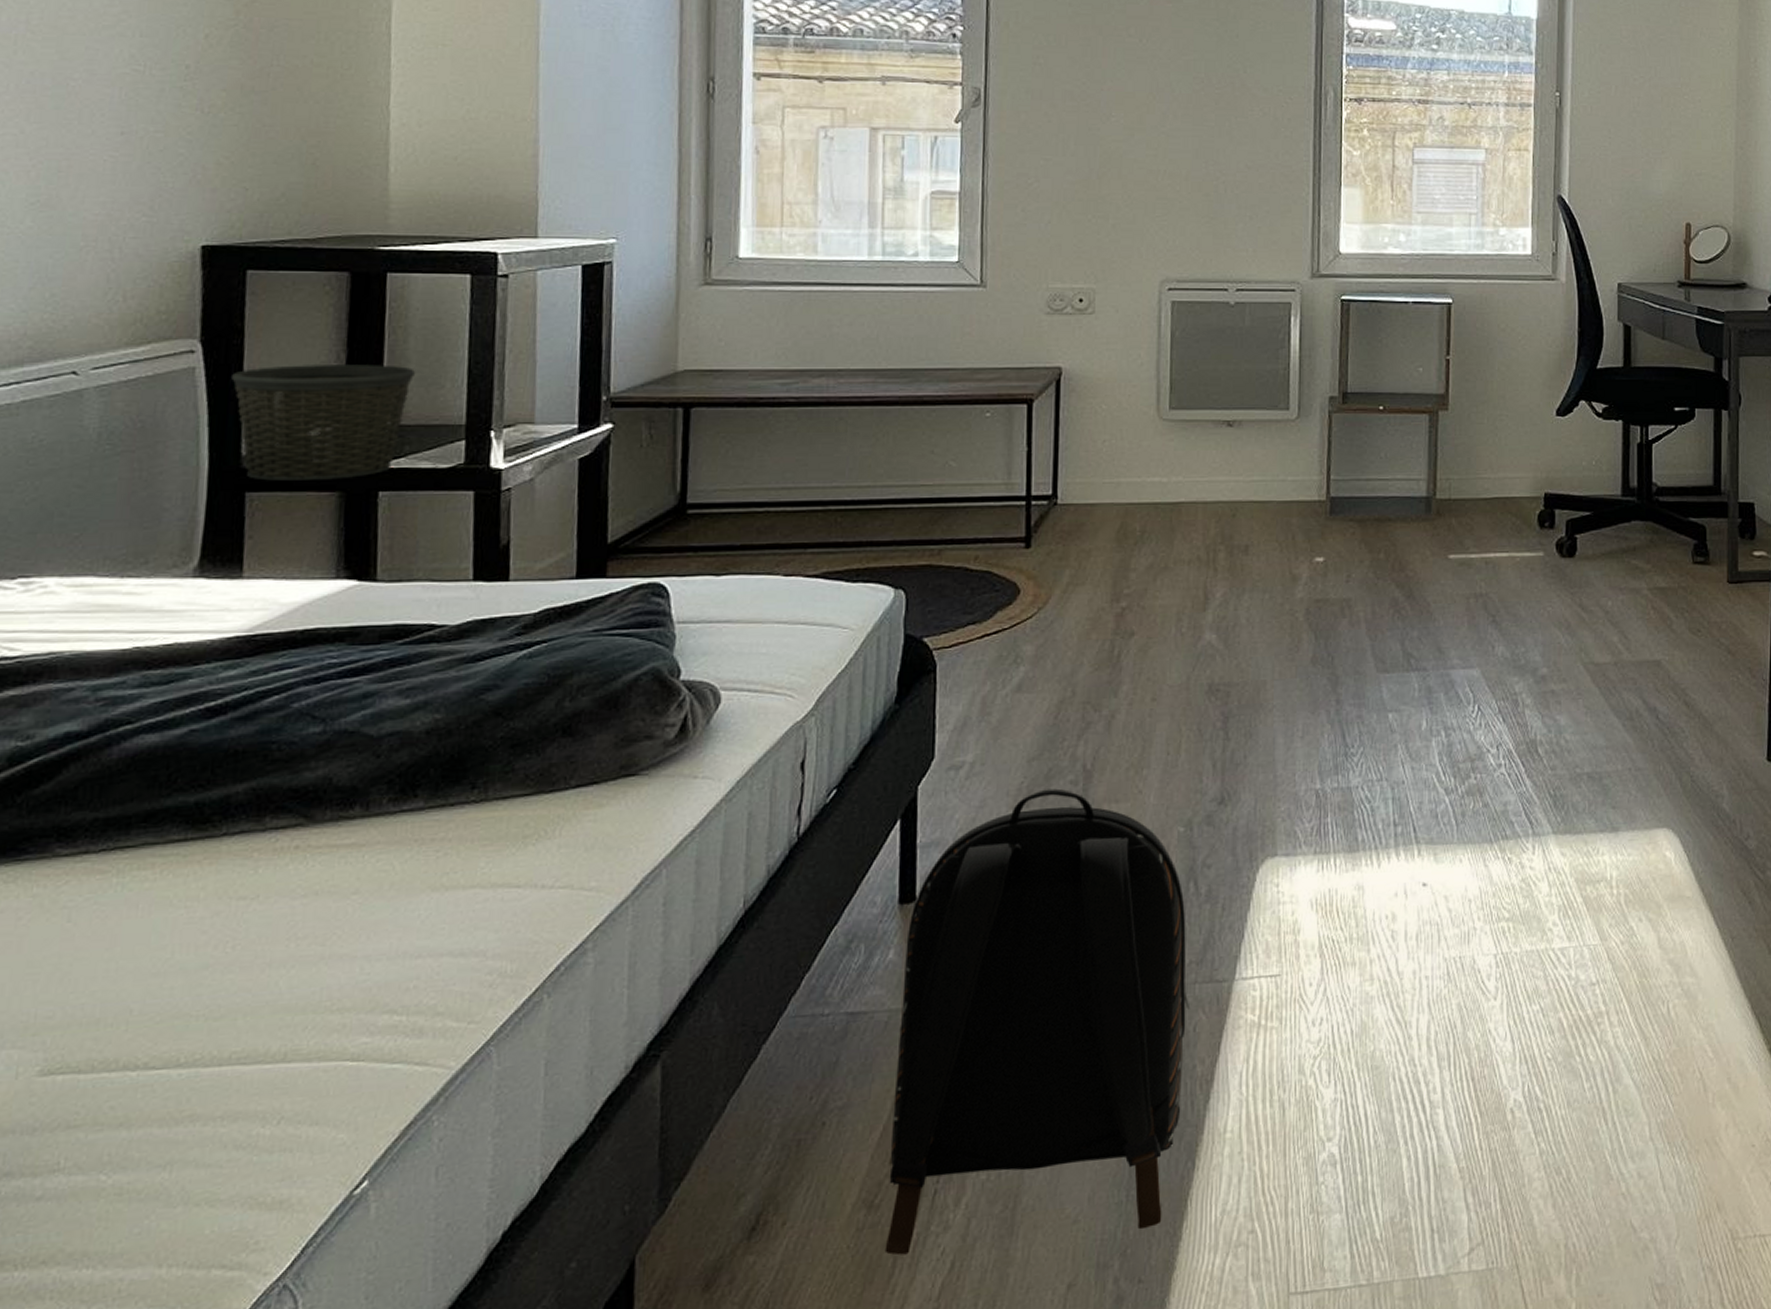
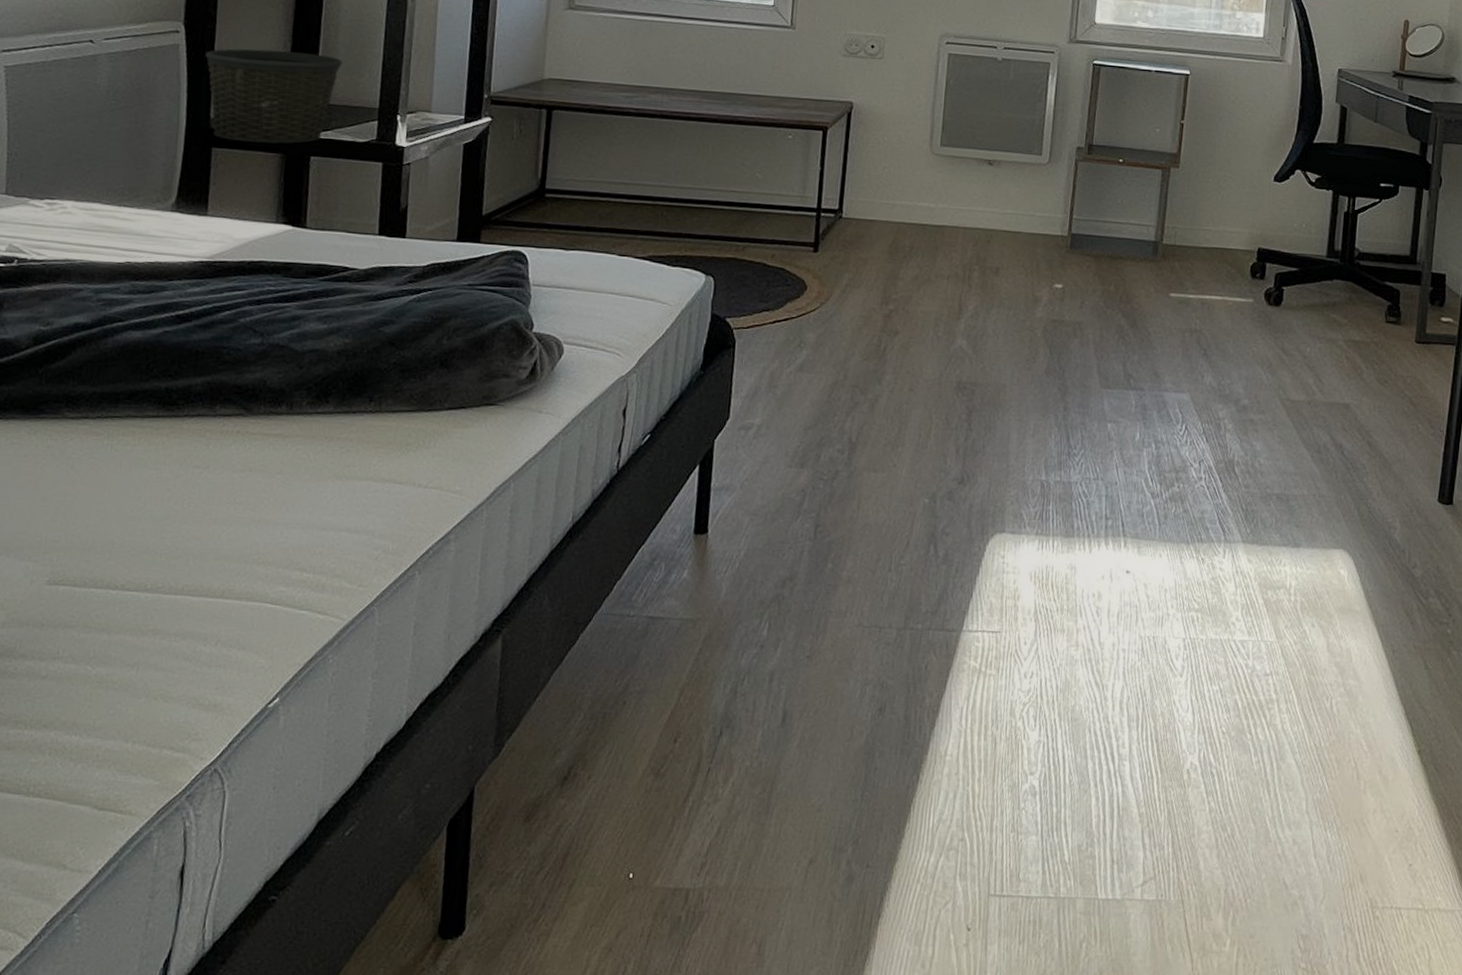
backpack: present [884,788,1191,1255] -> none [666,454,926,825]

